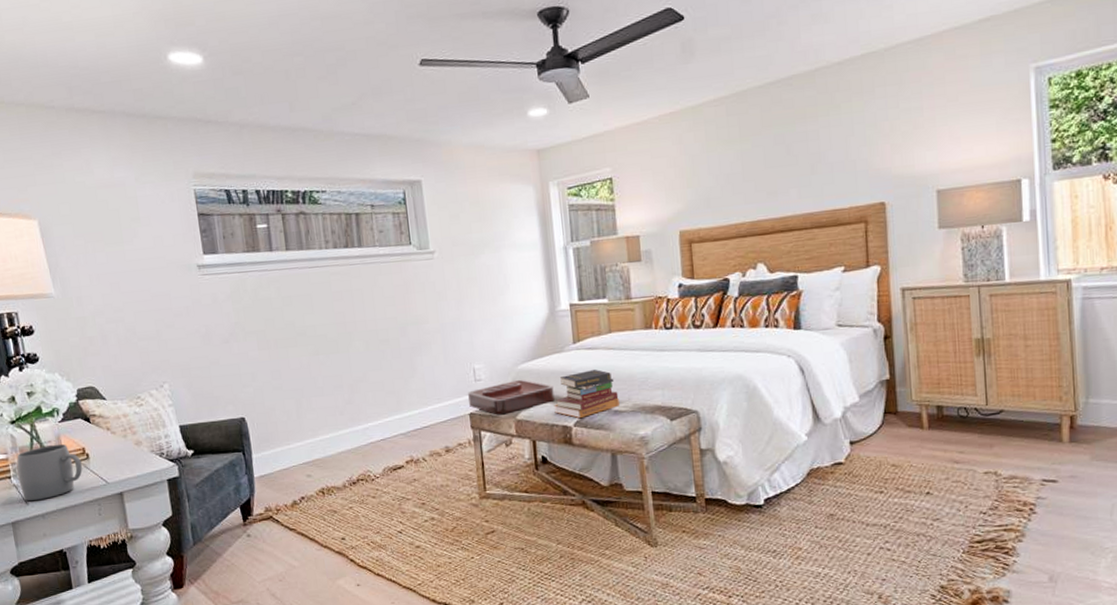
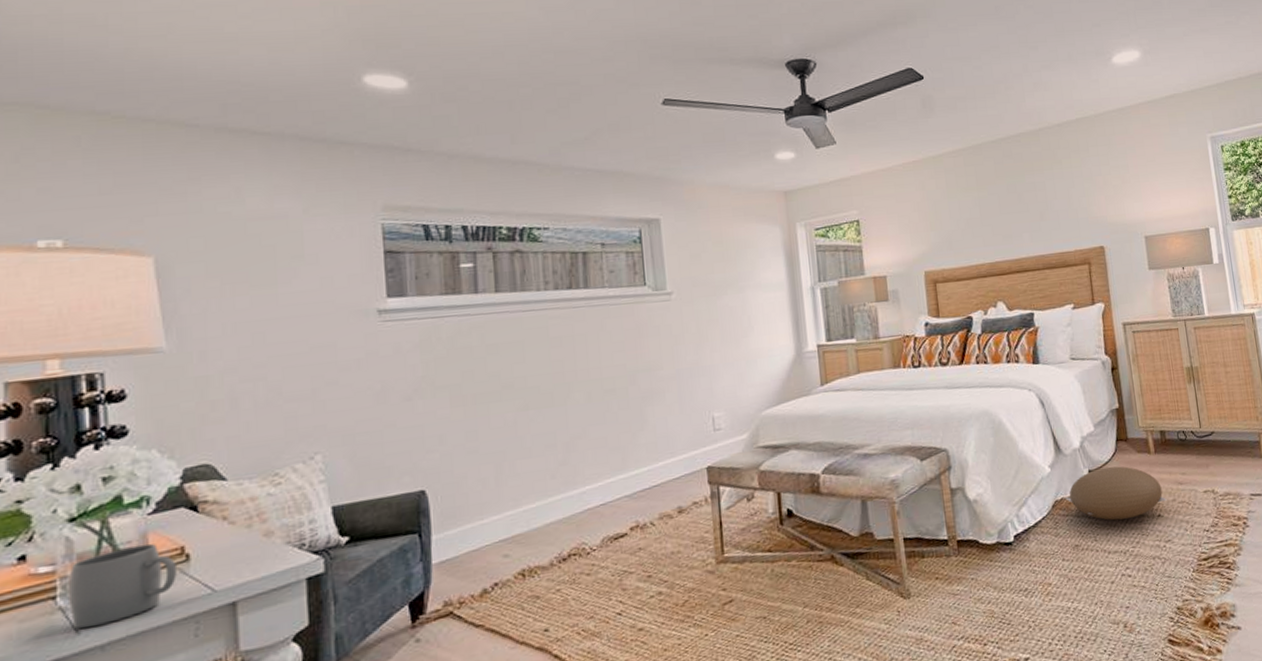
decorative tray: present [467,379,555,415] -> none [704,426,801,467]
books: present [554,369,619,419] -> none [800,412,869,466]
pouf: none [822,439,940,494] -> present [1065,466,1168,521]

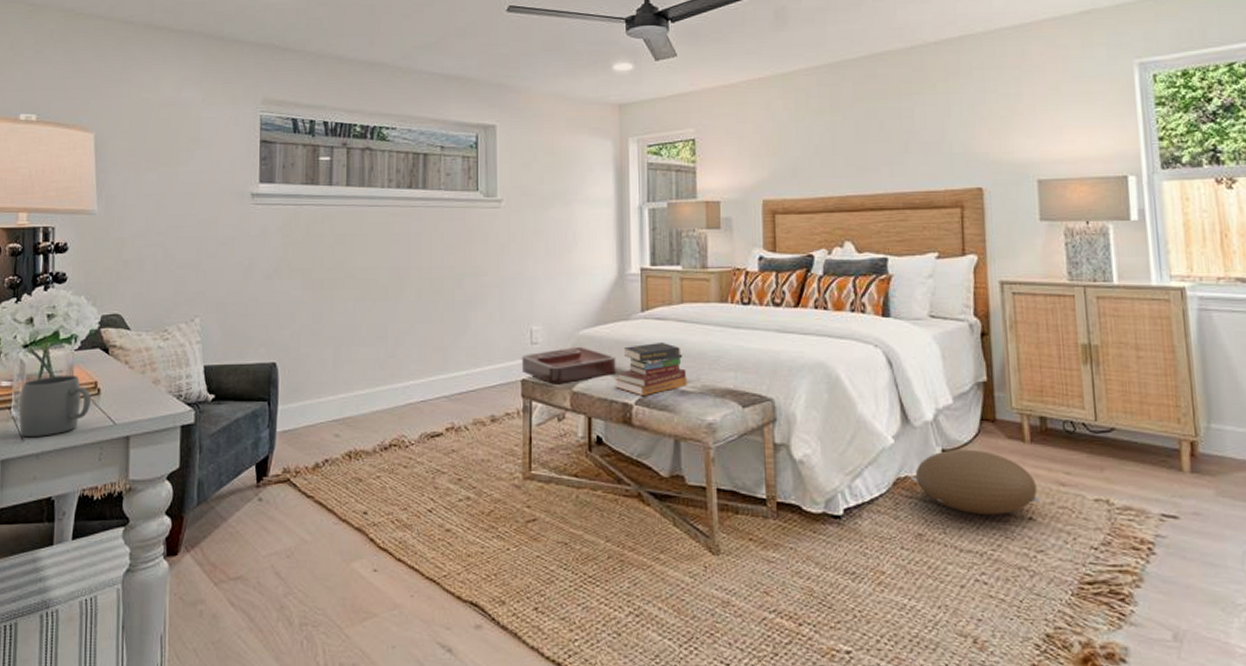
decorative tray: none [704,426,801,467] -> present [521,346,616,385]
books: none [800,412,869,466] -> present [615,343,687,397]

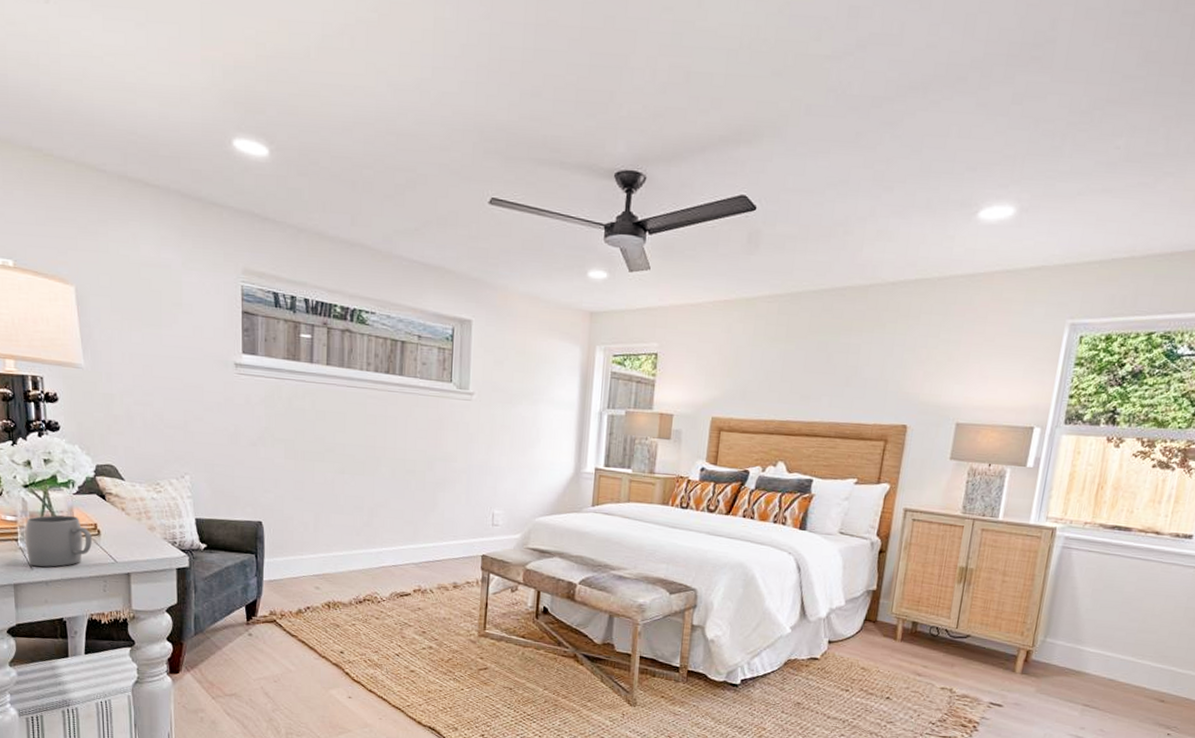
decorative tray: present [521,346,616,385] -> none [482,531,566,562]
books: present [615,343,687,397] -> none [563,534,626,578]
pouf: present [910,449,1044,516] -> none [799,641,901,694]

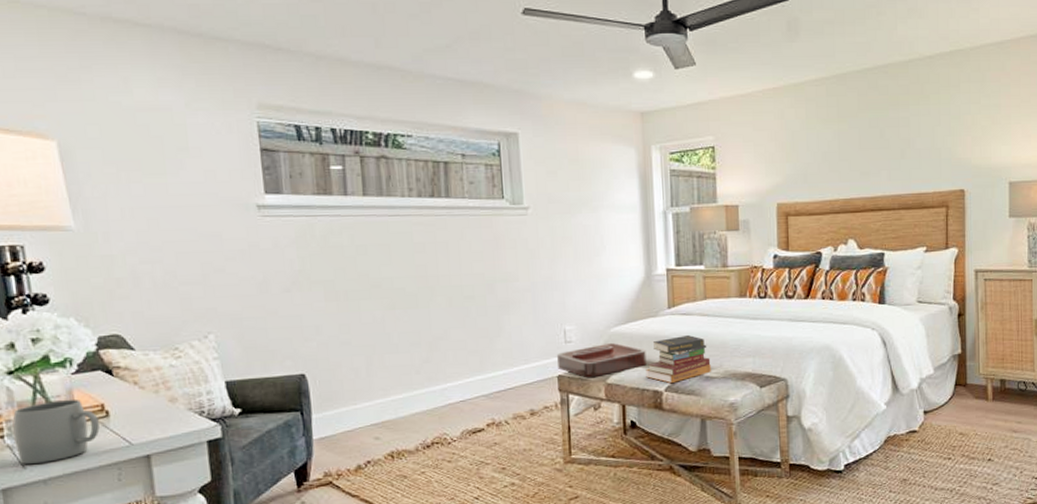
decorative tray: none [482,531,566,562] -> present [556,342,647,378]
books: none [563,534,626,578] -> present [646,335,711,384]

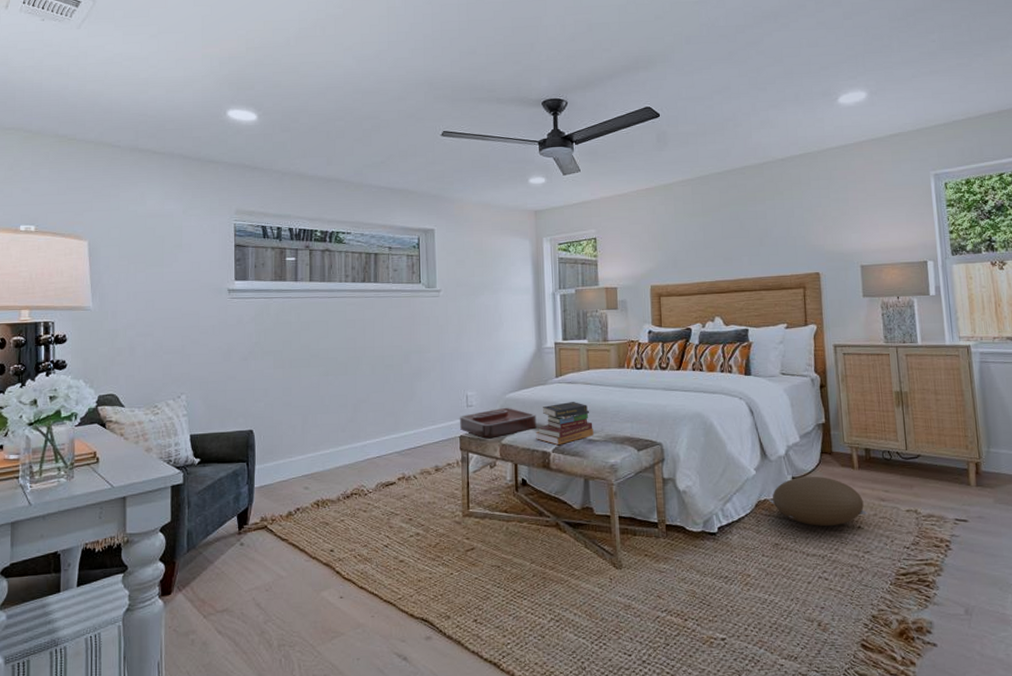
mug: present [11,398,100,465] -> none [25,447,90,502]
pouf: none [898,409,1000,460] -> present [768,476,869,527]

